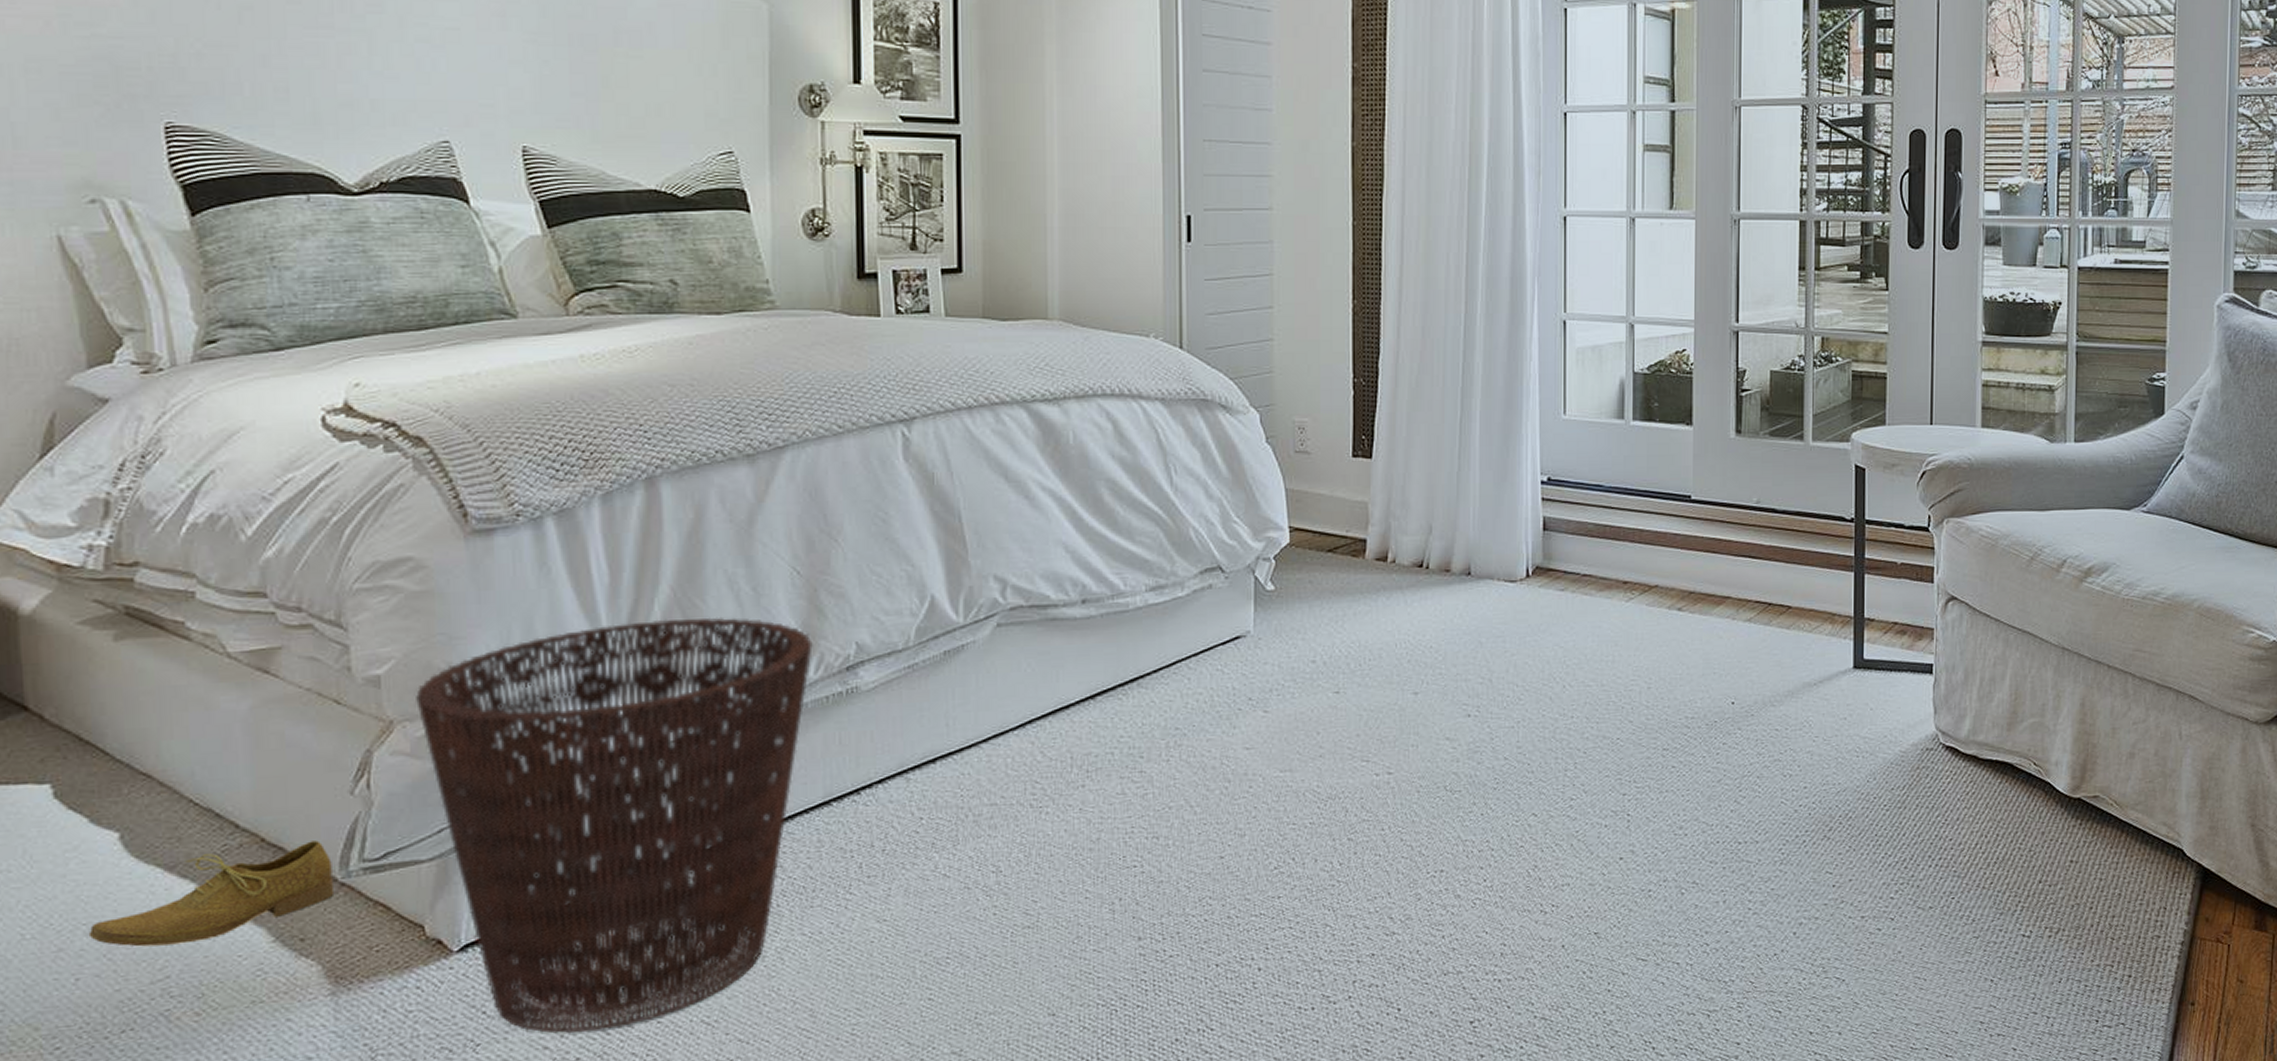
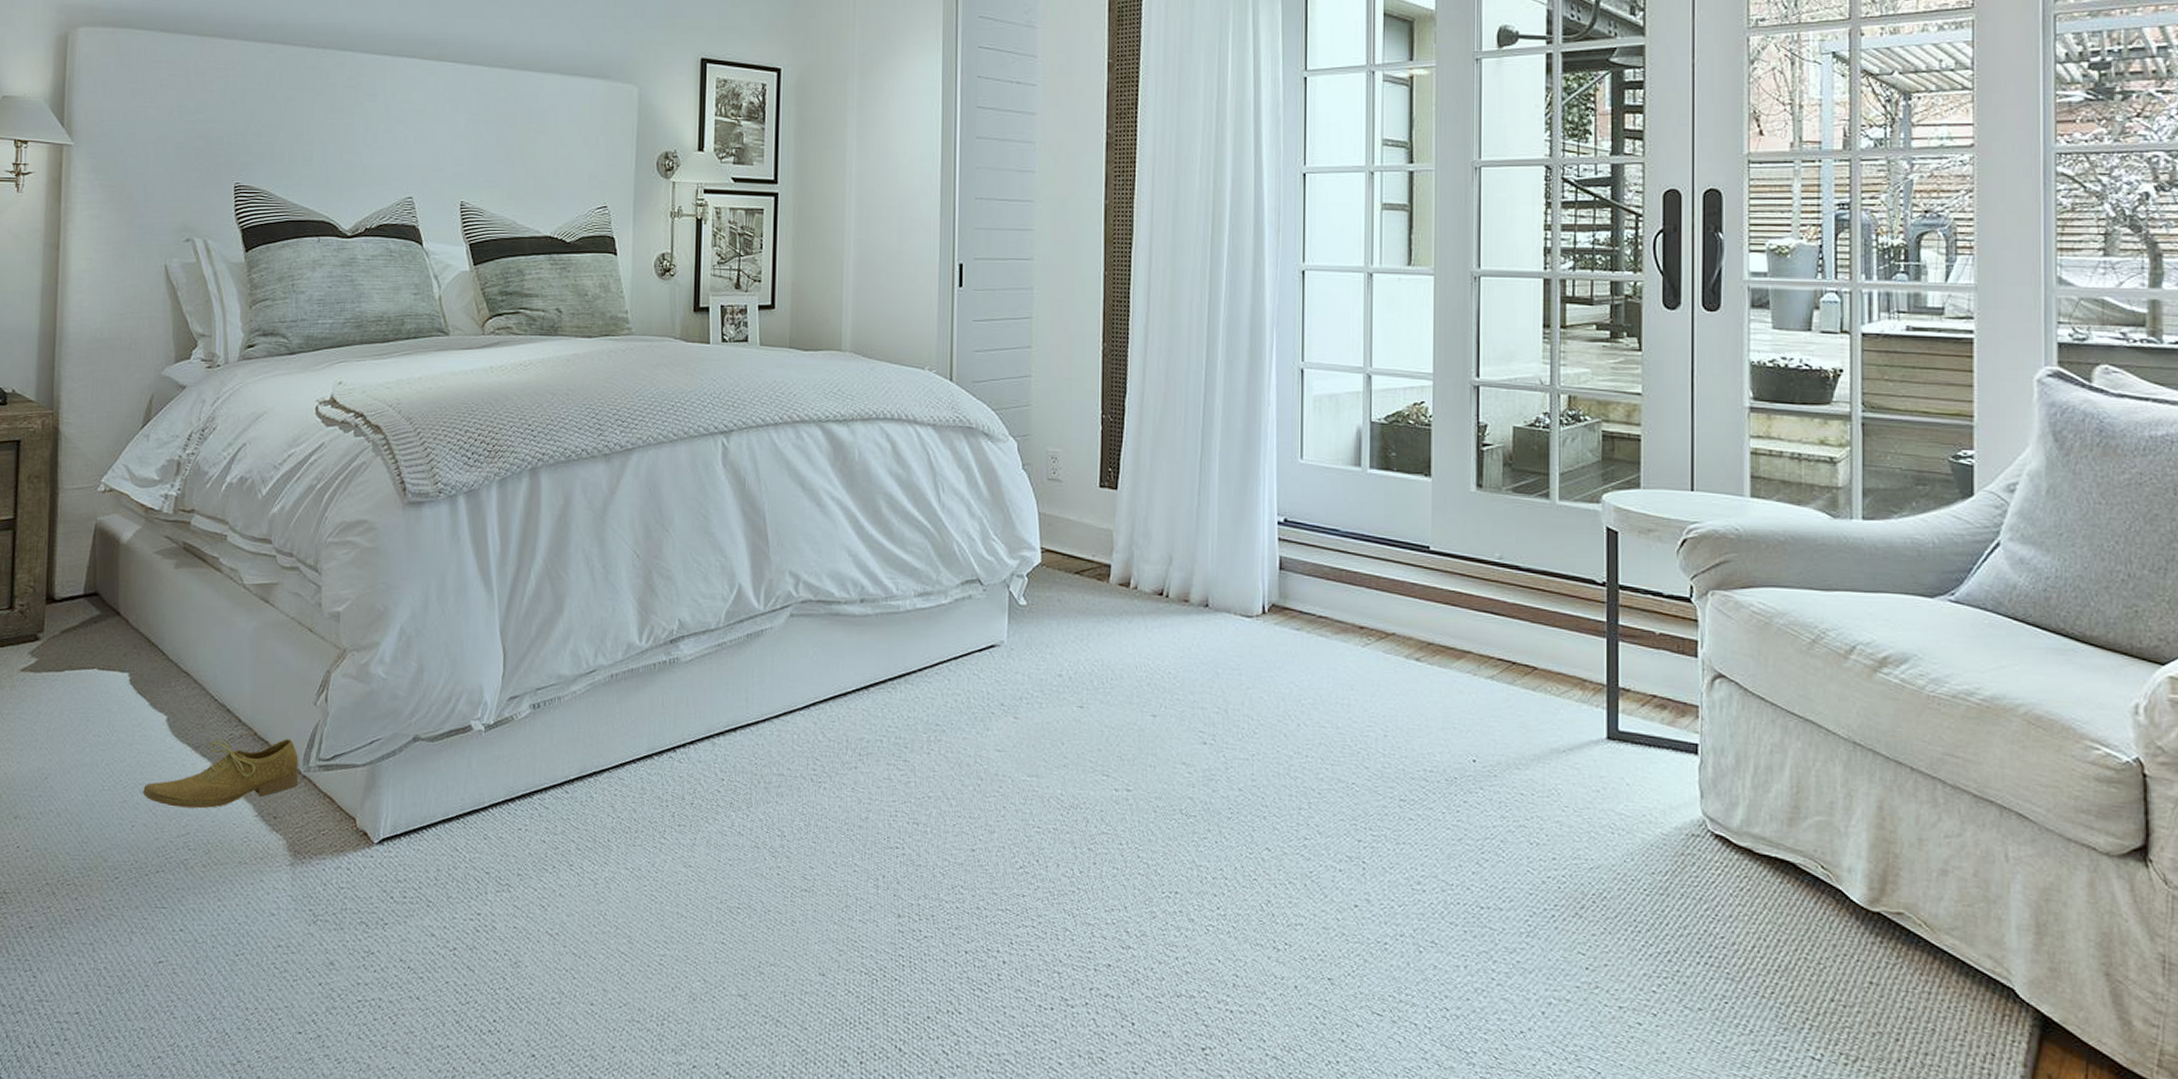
basket: present [416,617,813,1034] -> none [362,586,646,927]

